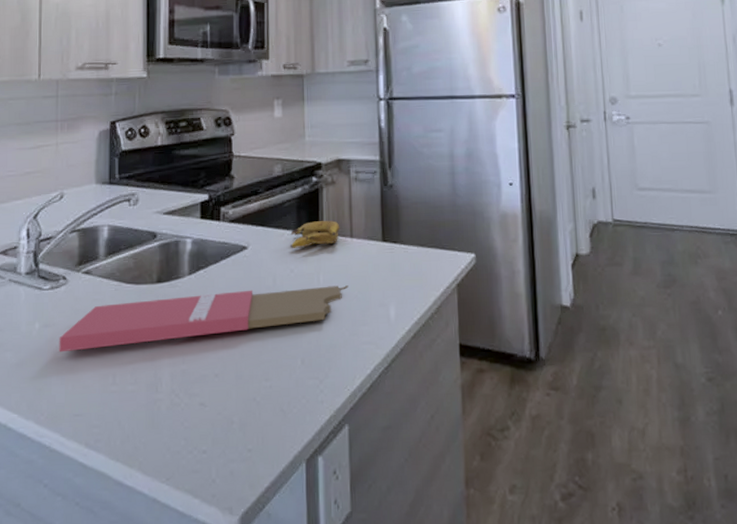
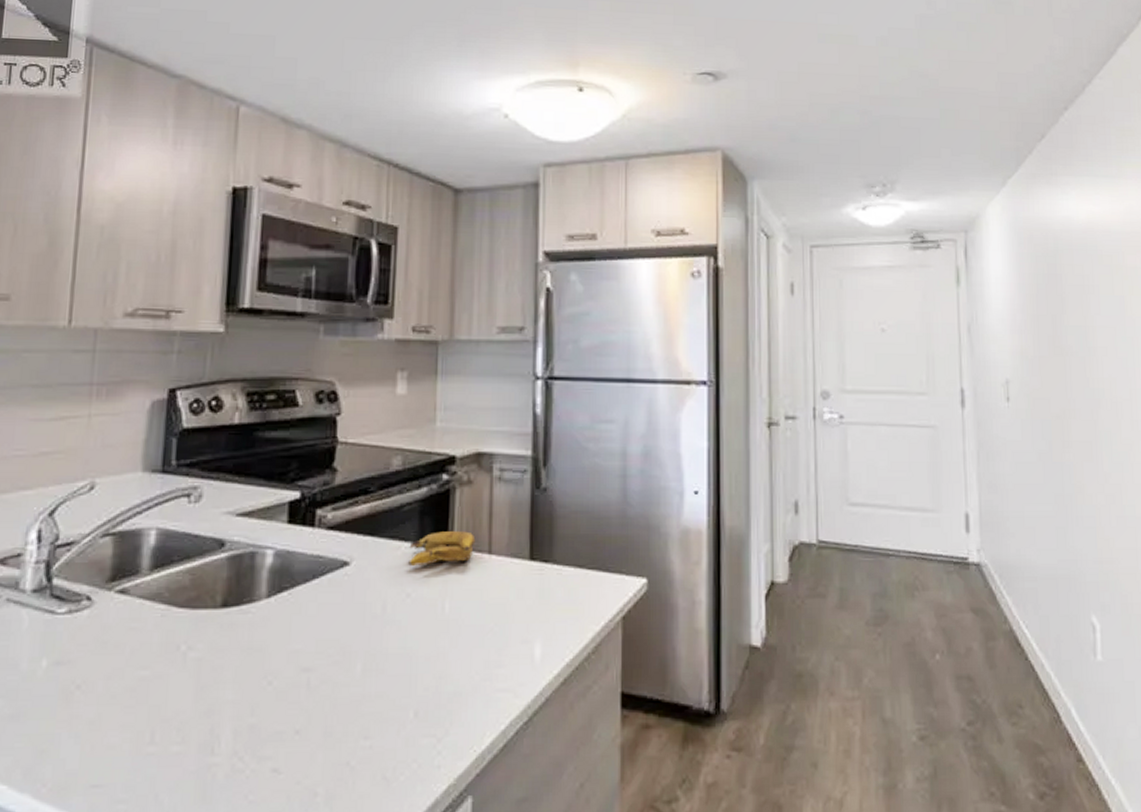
cutting board: present [59,285,349,353] -> none [74,615,482,700]

